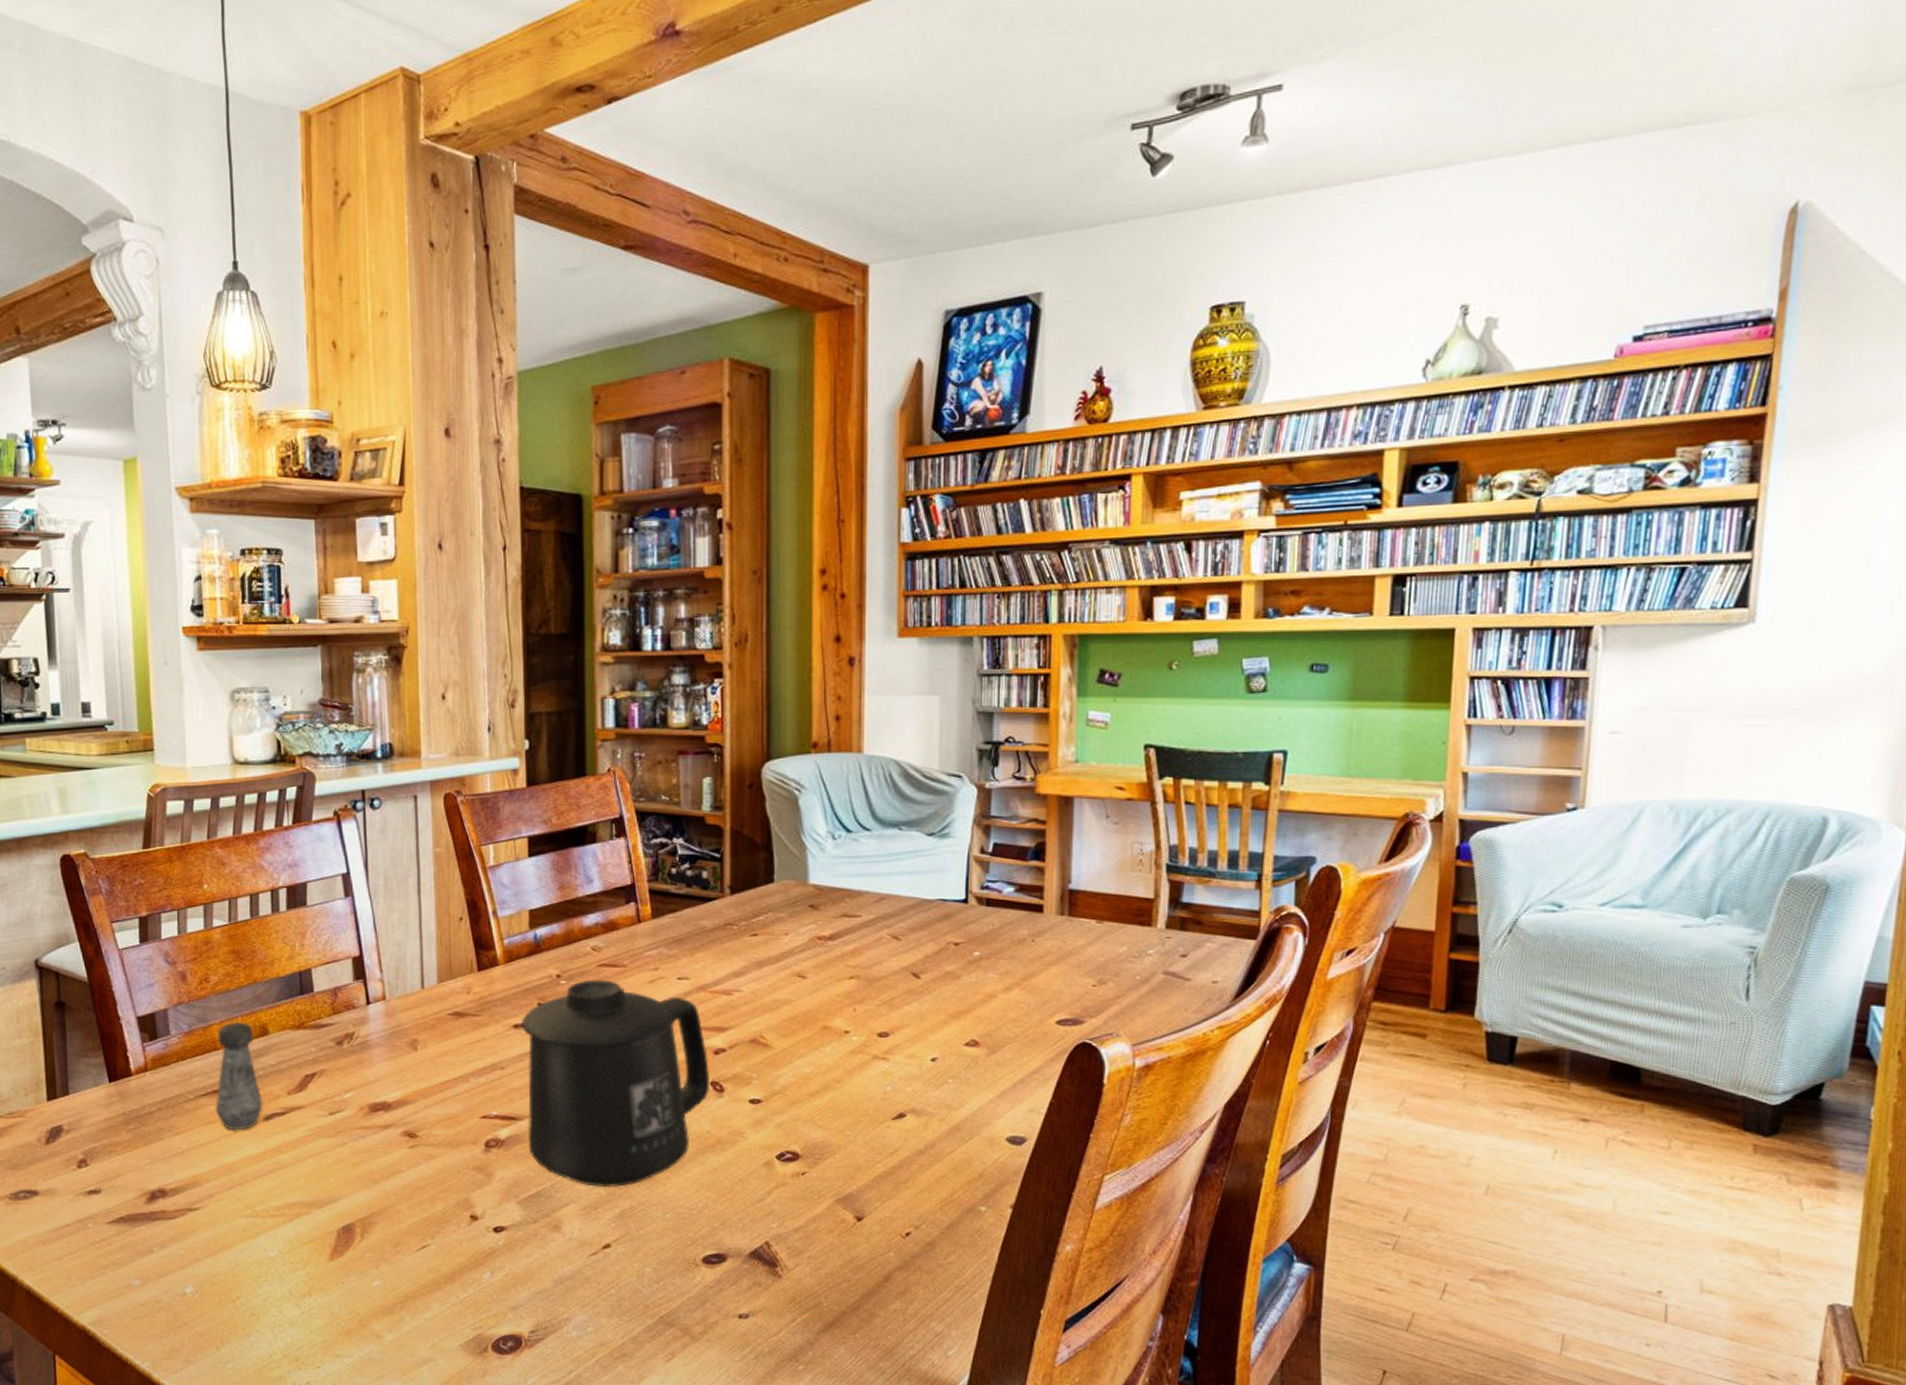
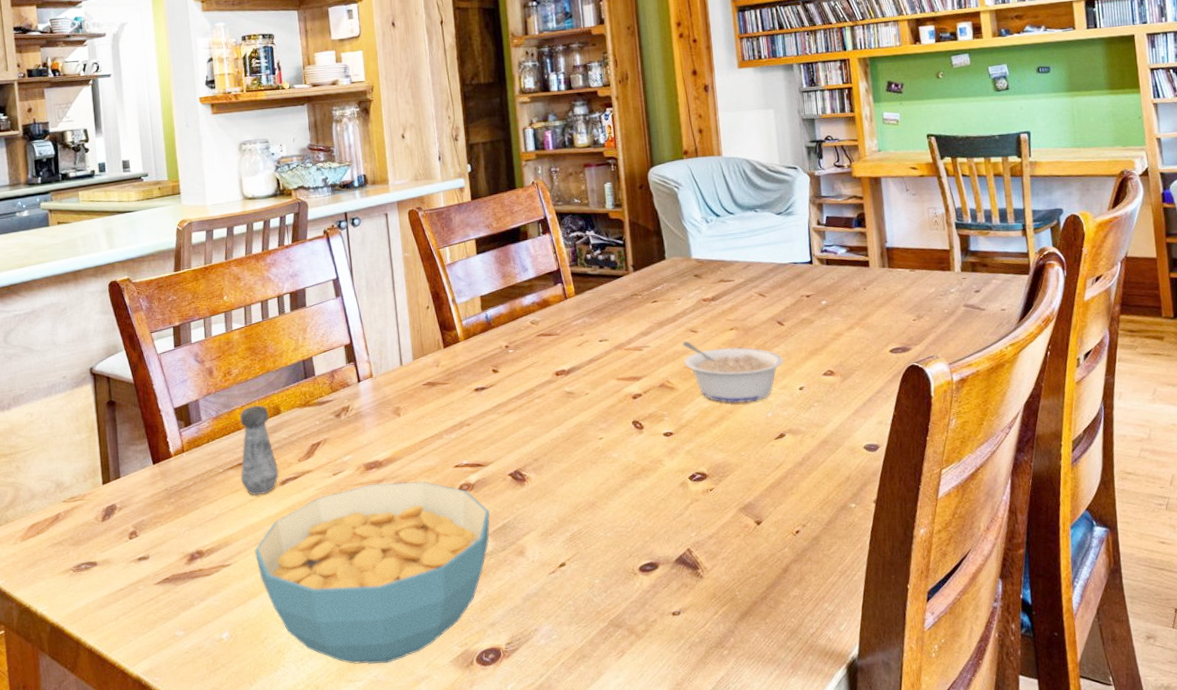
cereal bowl: none [228,1129,521,1340] -> present [254,481,490,665]
mug: present [521,979,710,1188] -> none [481,346,633,516]
legume: none [785,987,914,1070] -> present [682,340,783,403]

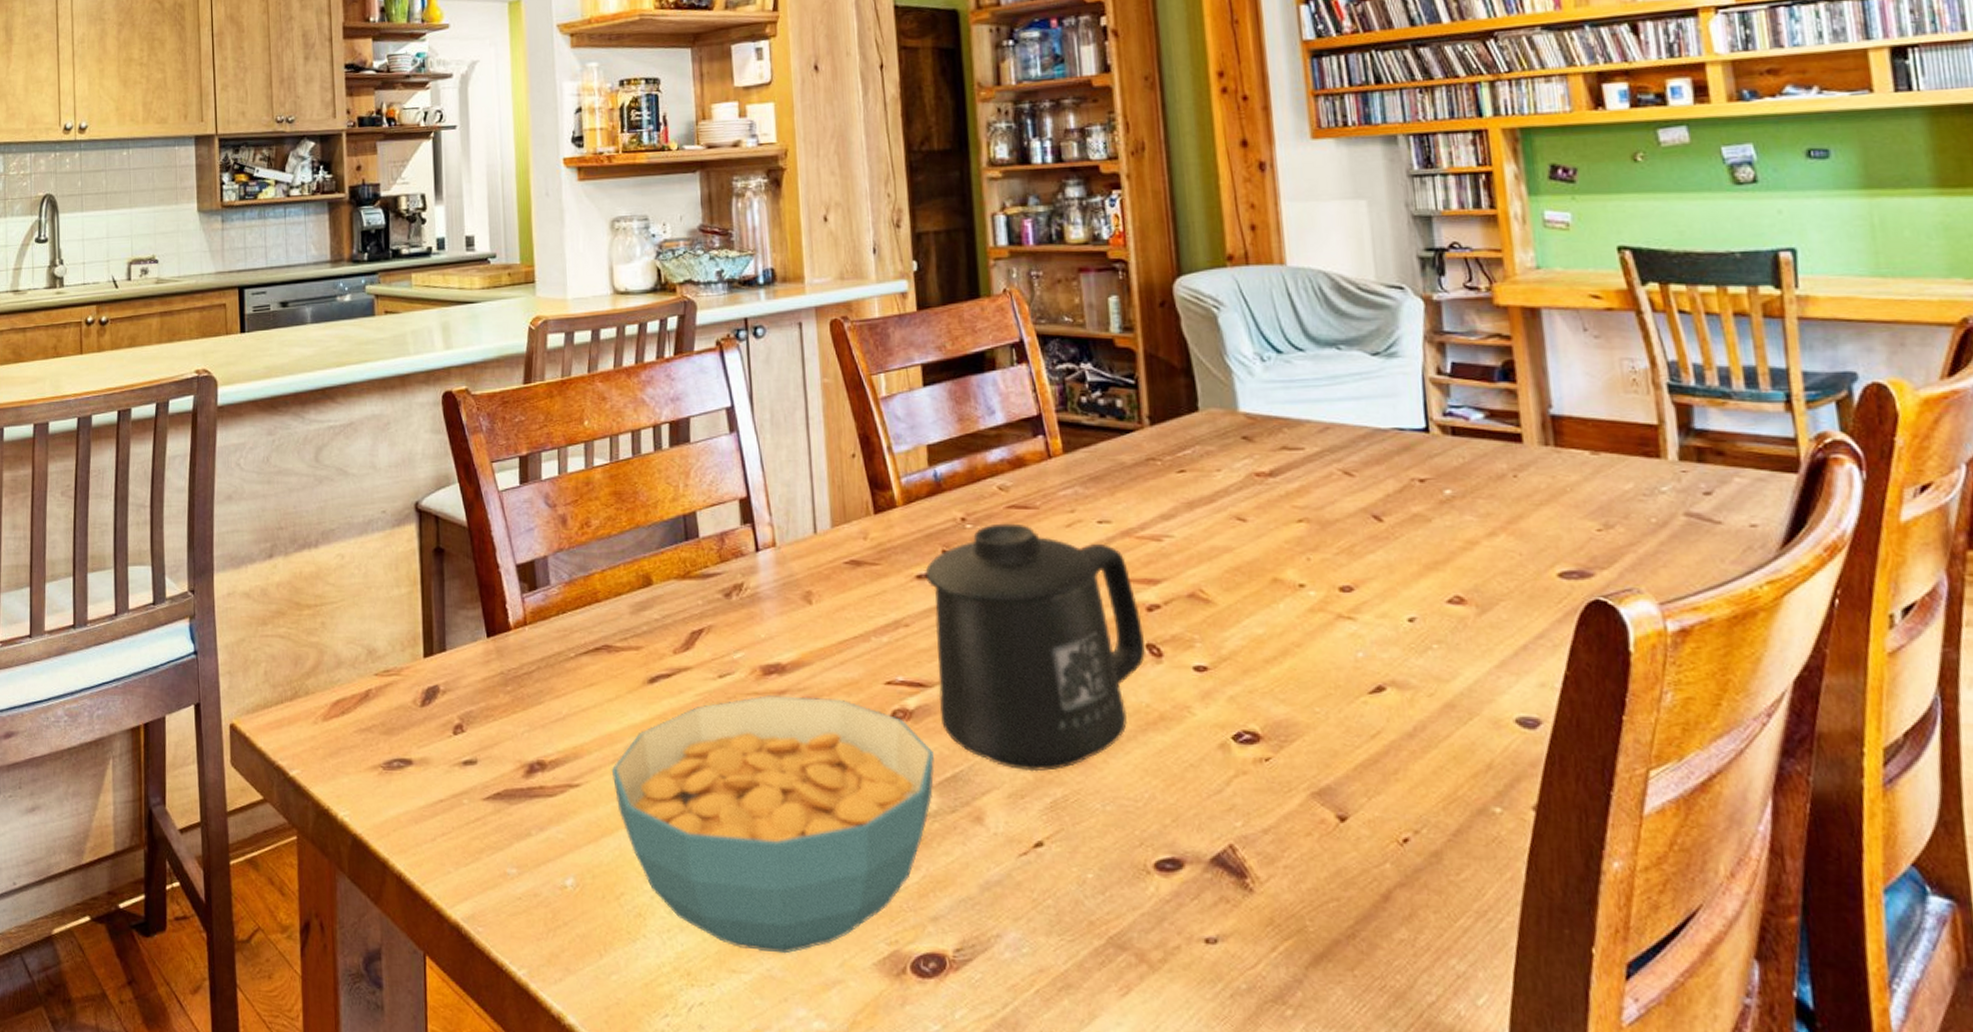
salt shaker: present [240,404,279,496] -> none [597,570,647,695]
mug: none [481,346,633,516] -> present [925,523,1147,772]
legume: present [682,340,783,403] -> none [1223,532,1382,632]

